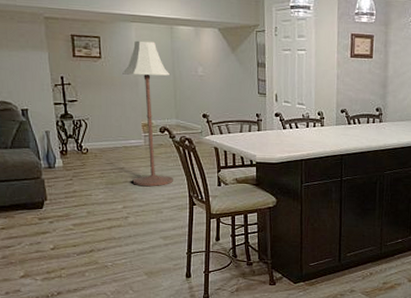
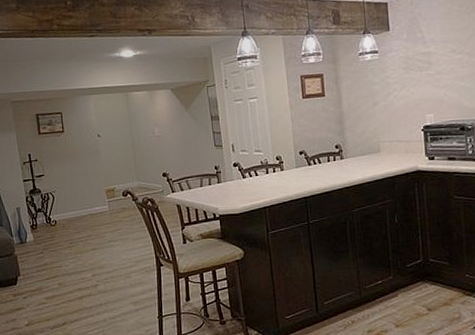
floor lamp: present [122,40,173,187] -> none [84,110,139,252]

